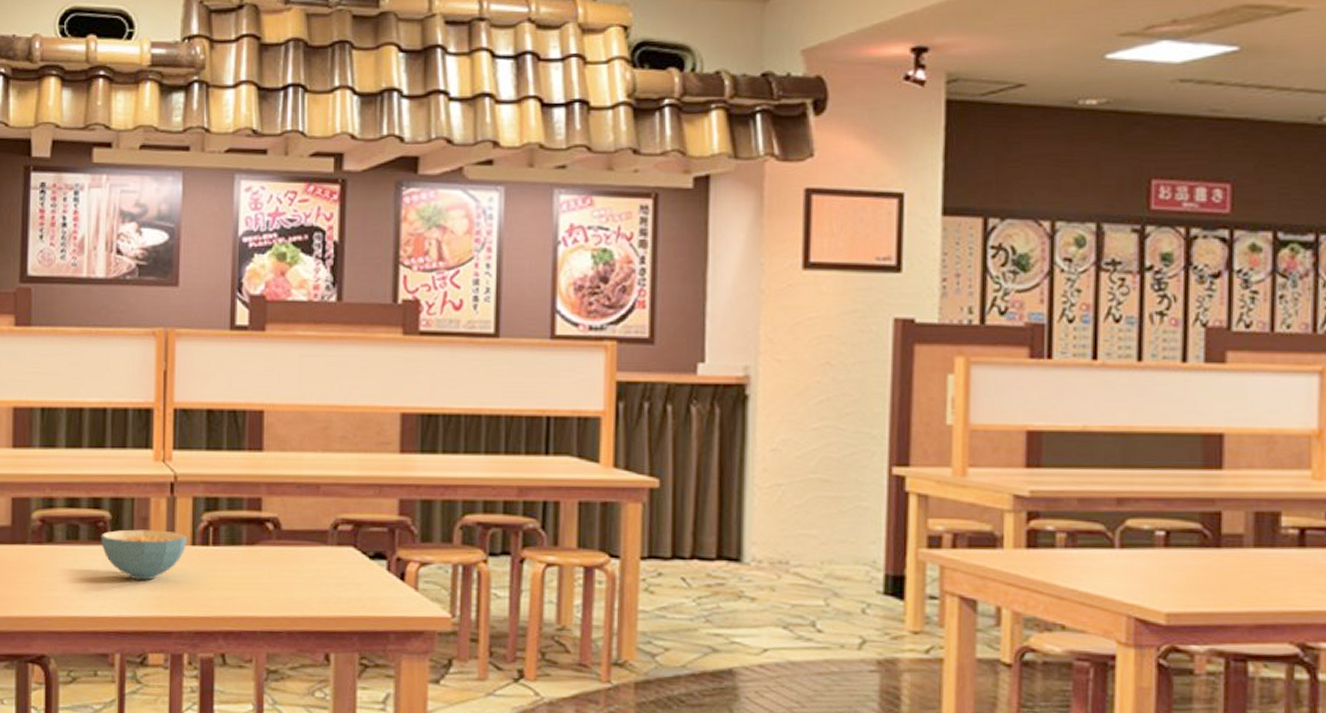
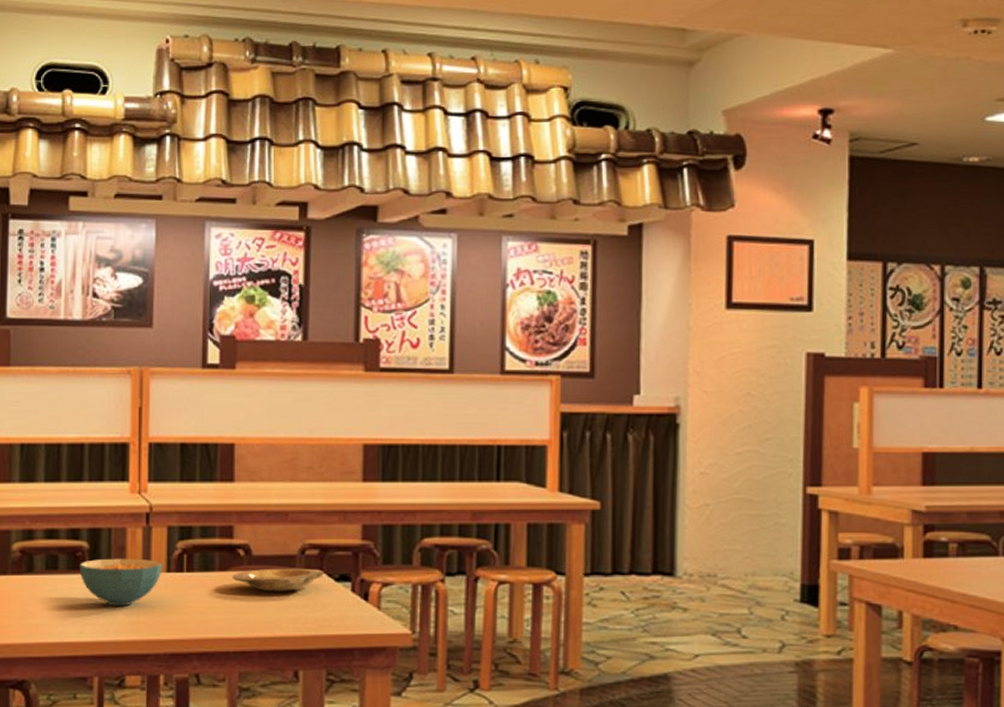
plate: none [260,543,357,570] -> present [232,568,324,592]

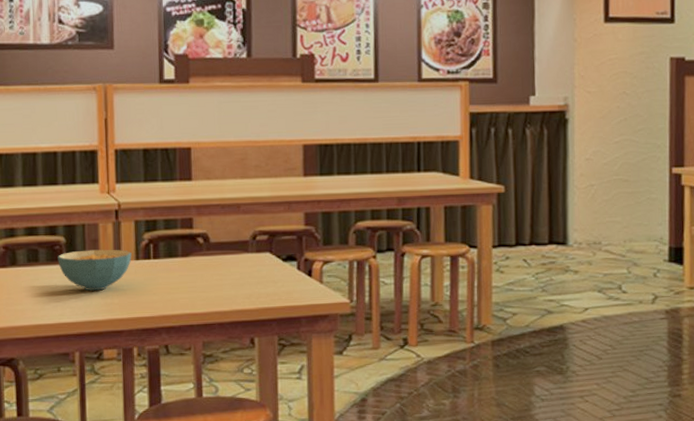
plate: present [232,568,324,592] -> none [193,251,273,273]

